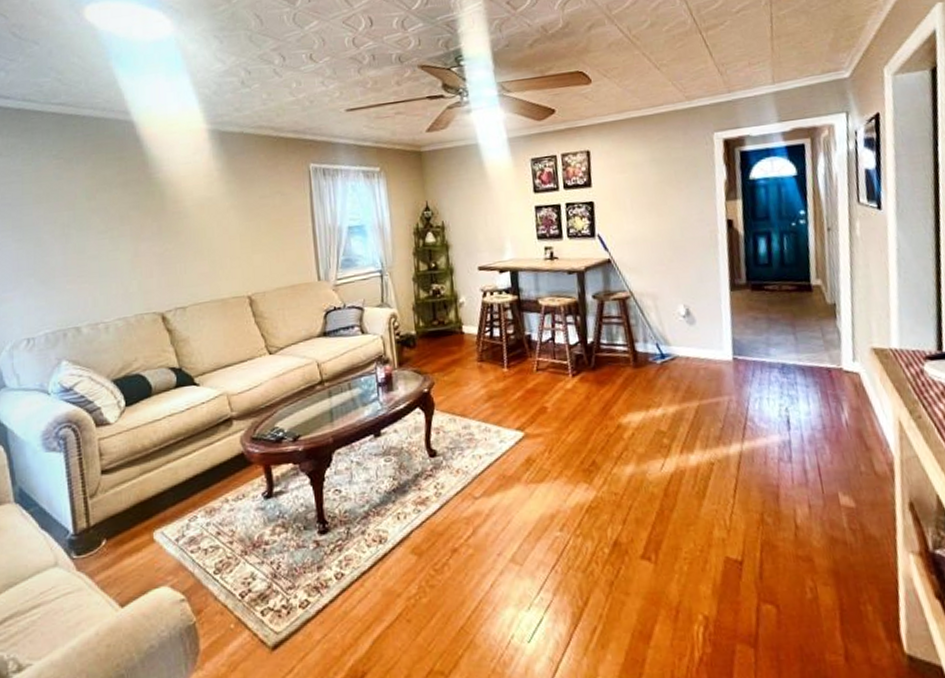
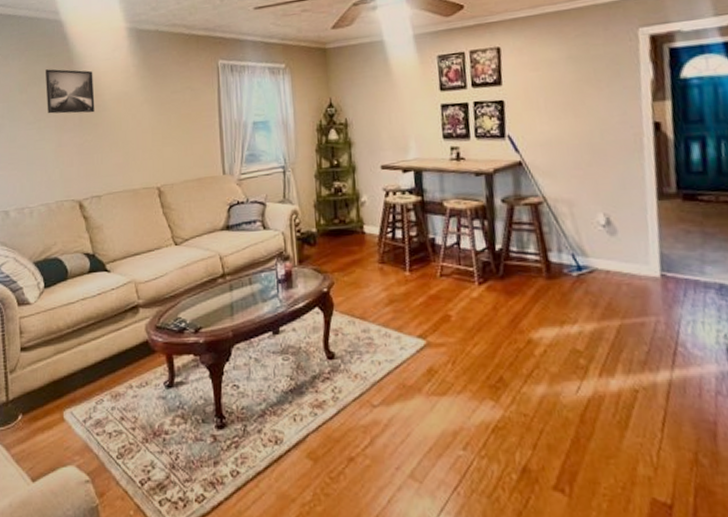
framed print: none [117,173,175,222] -> present [46,69,95,114]

